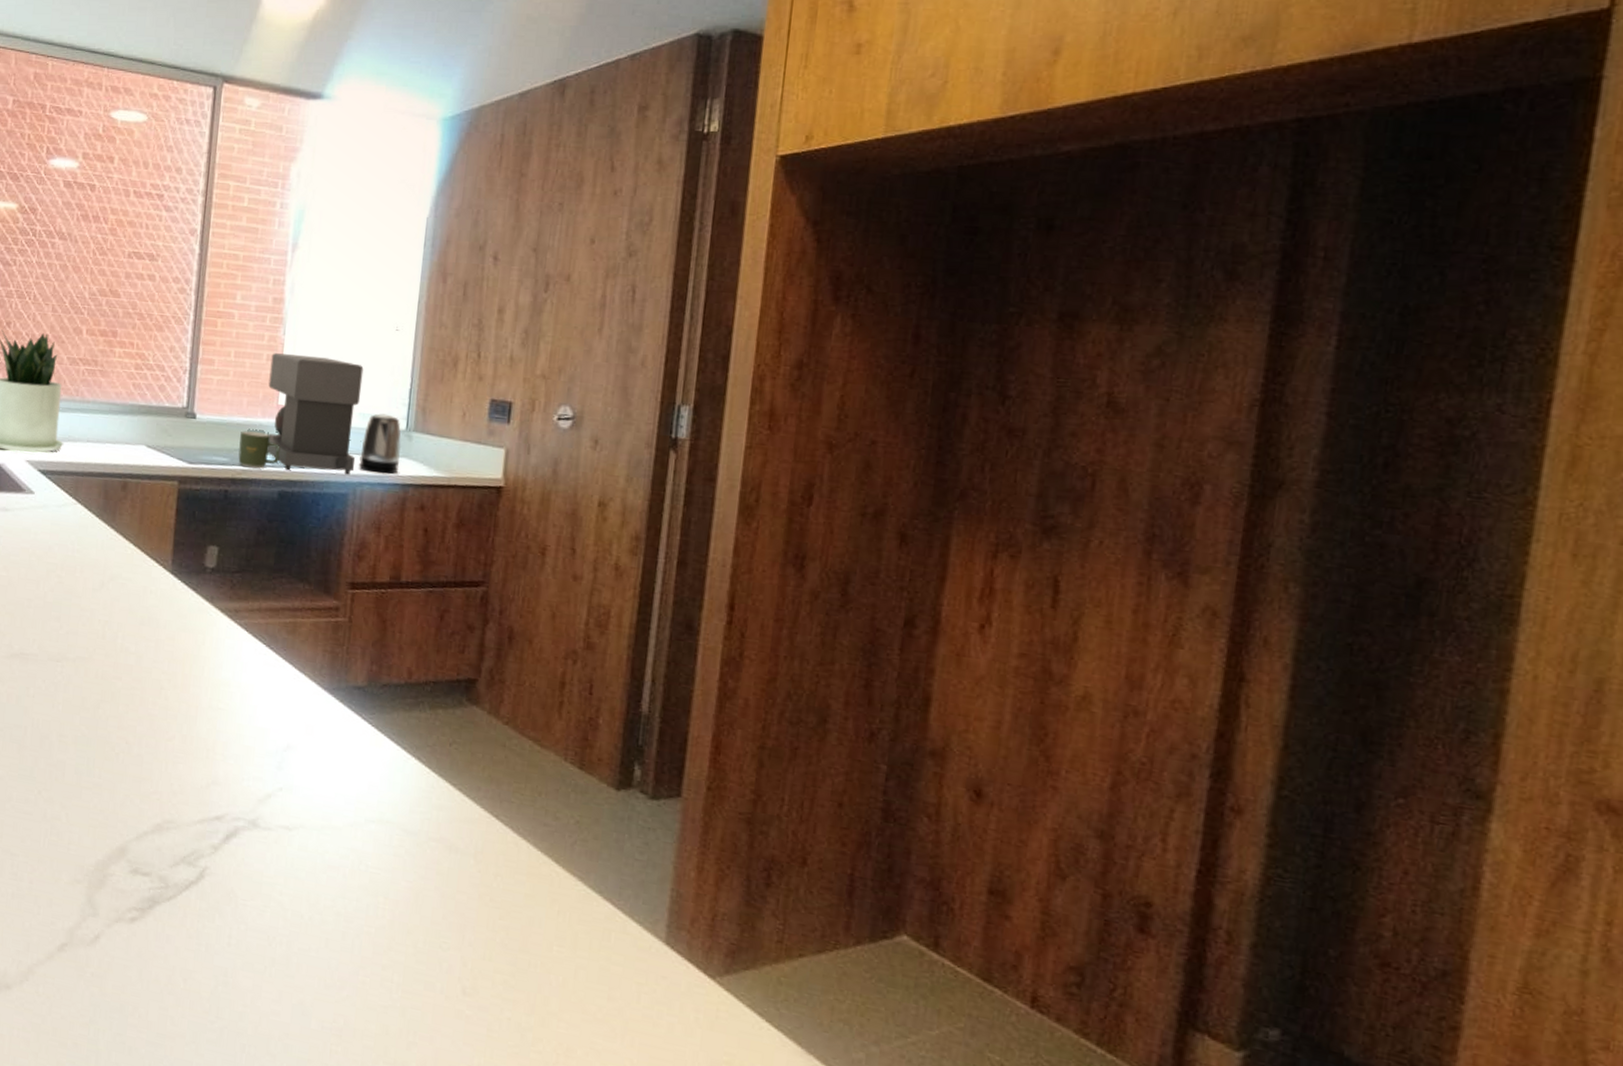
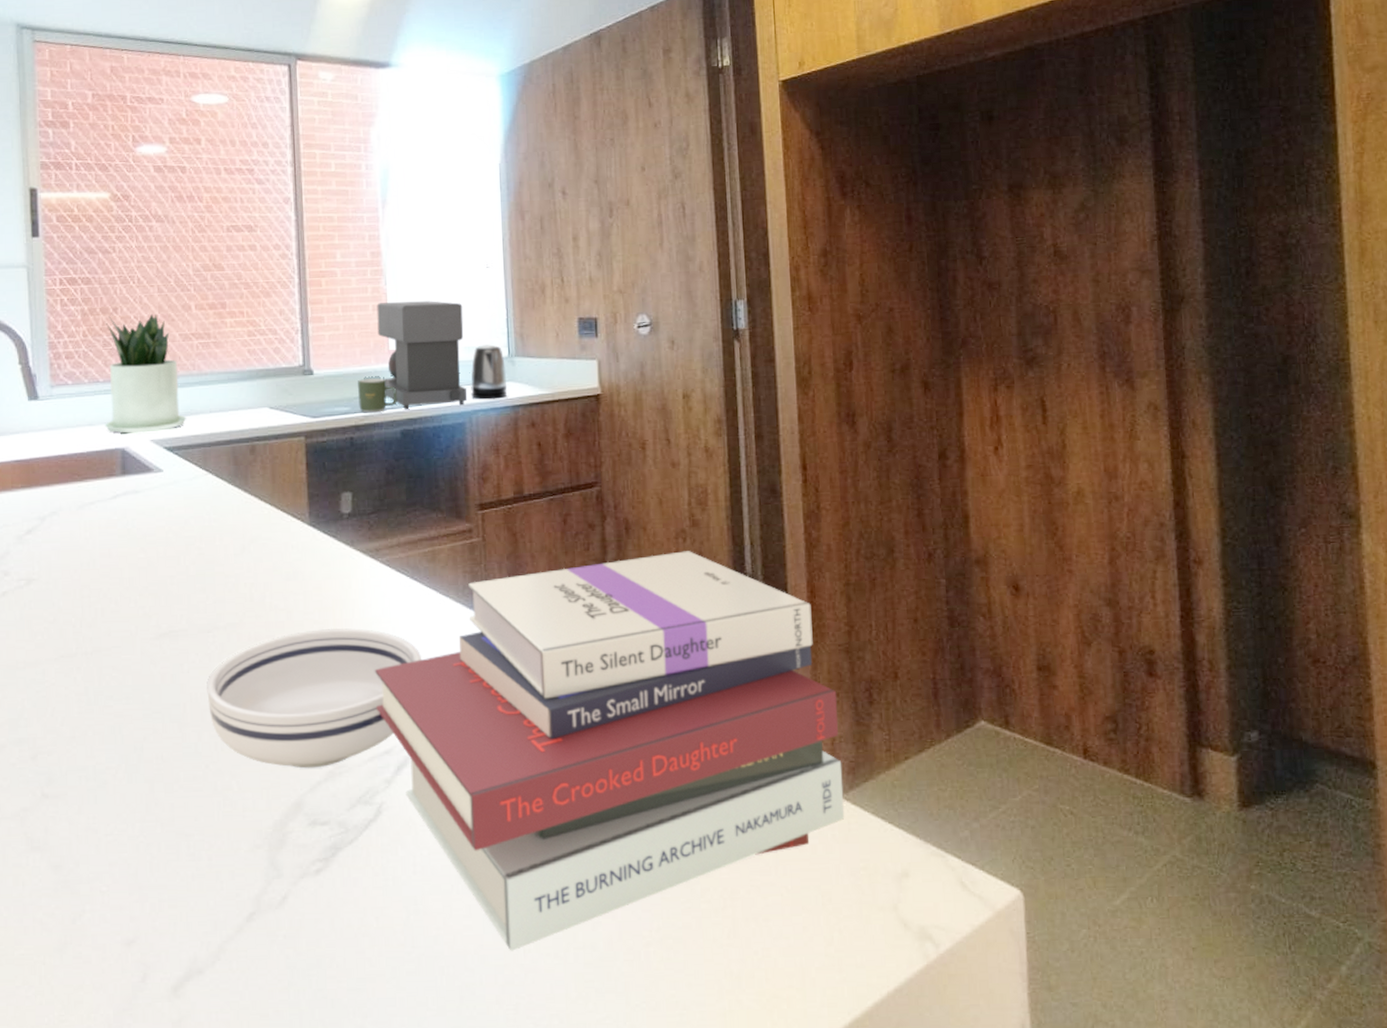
bowl: none [48,679,267,819] -> present [207,628,421,769]
books: none [213,662,728,1048] -> present [375,551,845,951]

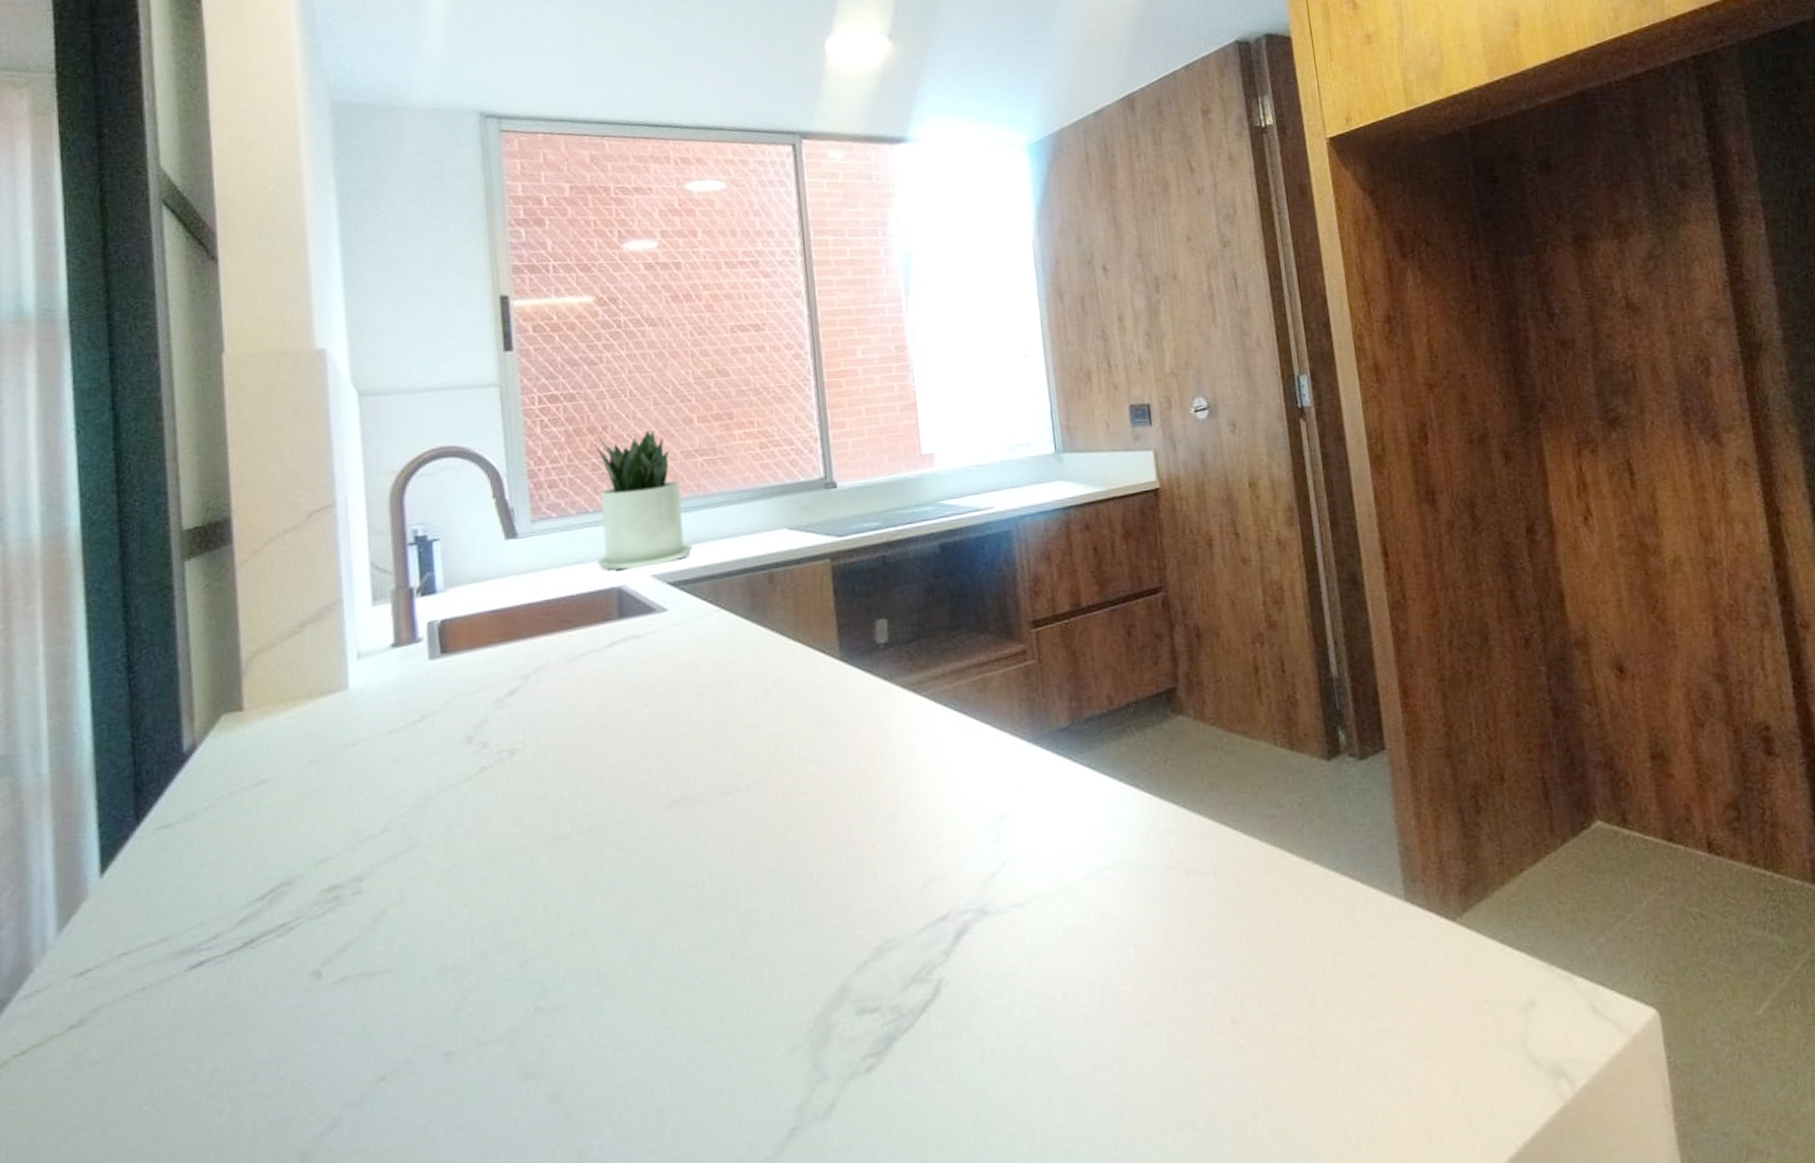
bowl: present [207,628,421,769] -> none [728,775,977,947]
mug: present [358,378,397,413] -> none [888,486,934,527]
books: present [375,551,845,951] -> none [924,656,1461,1141]
coffee maker: present [377,301,467,409] -> none [905,396,1012,520]
kettle: present [471,344,508,400] -> none [1014,441,1056,503]

